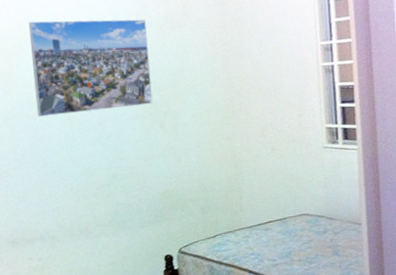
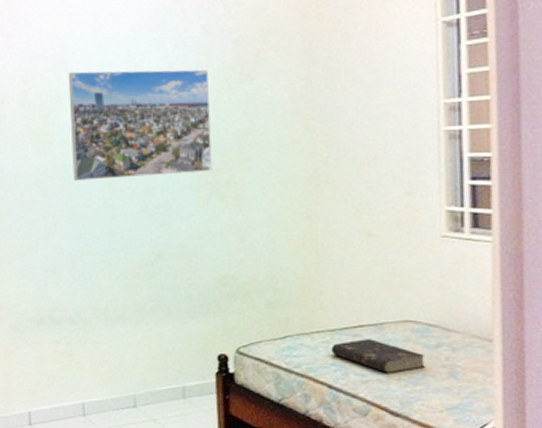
book: none [250,231,317,256] -> present [331,339,425,373]

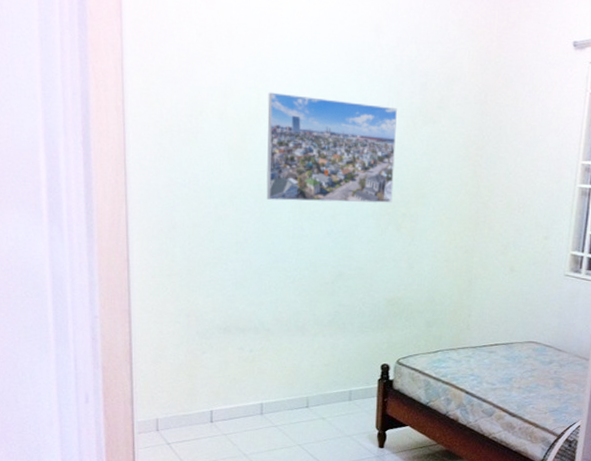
book: present [331,339,425,373] -> none [472,355,539,383]

